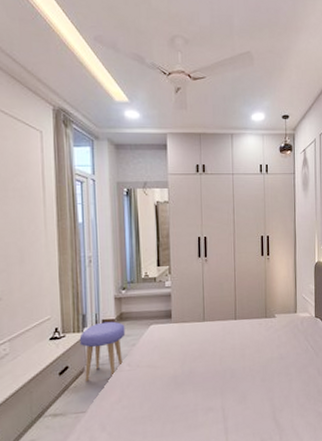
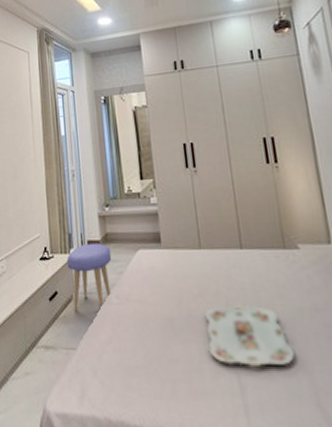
serving tray: none [203,359,263,403] -> present [205,304,295,366]

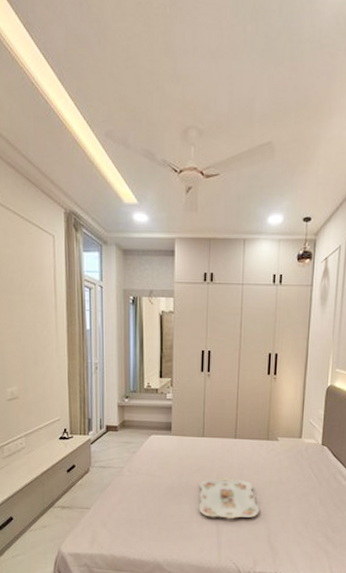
stool: present [66,243,112,311] -> none [85,428,127,481]

